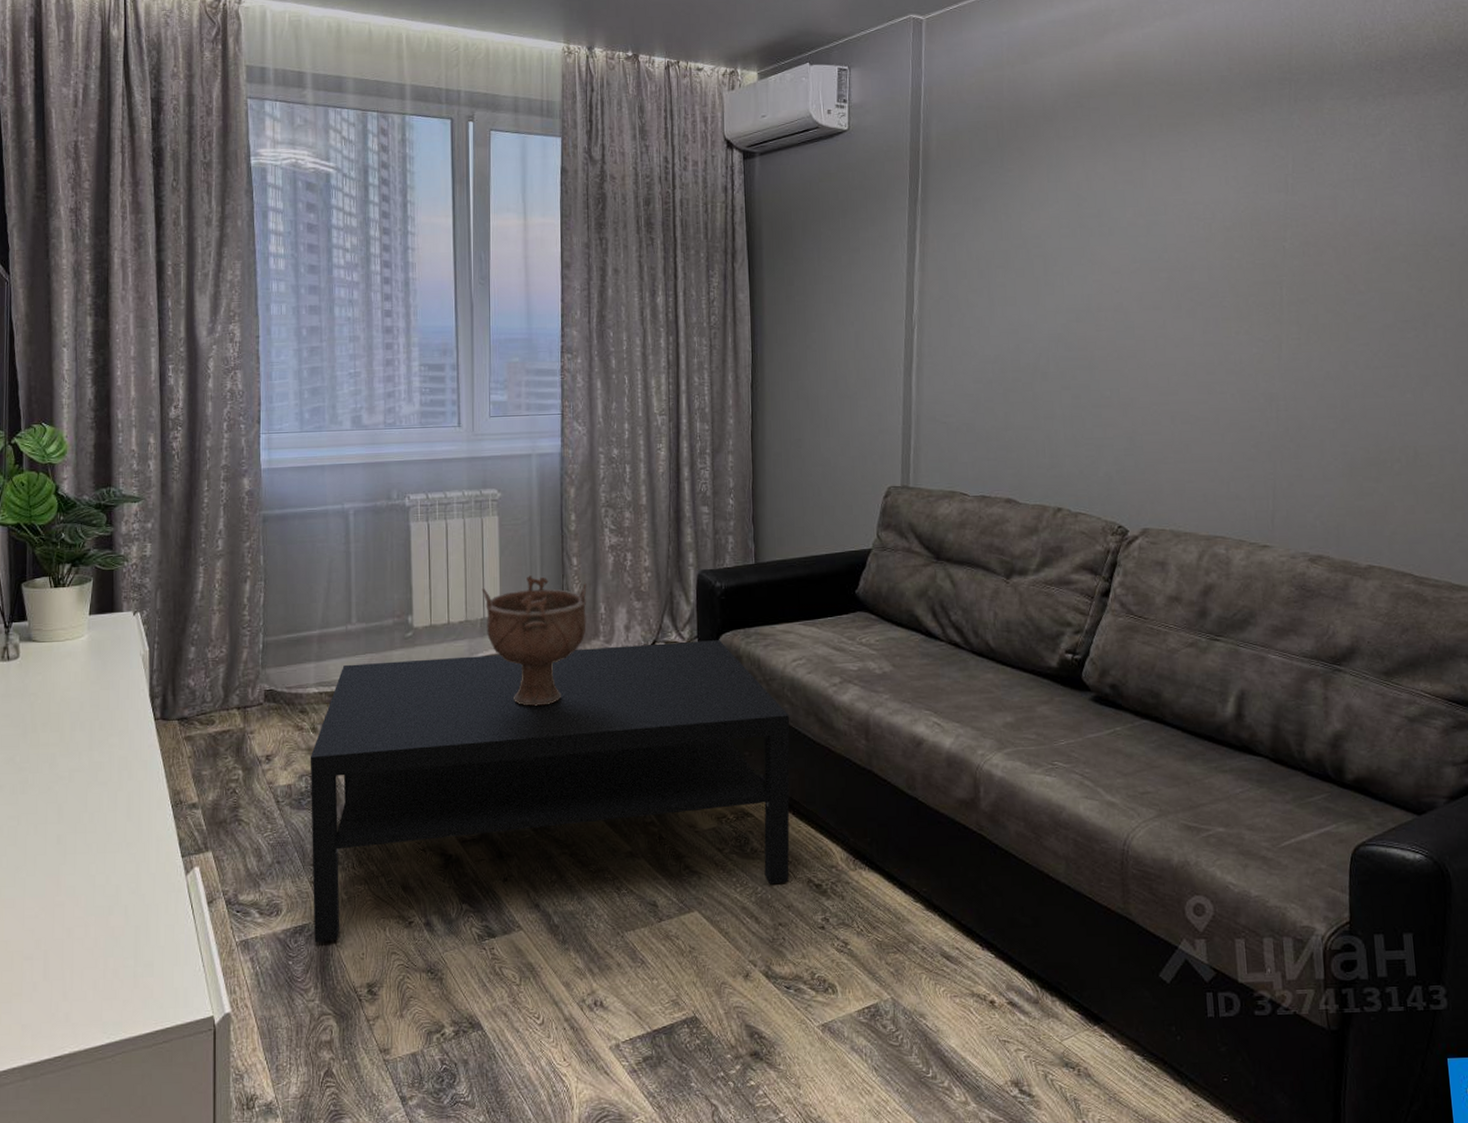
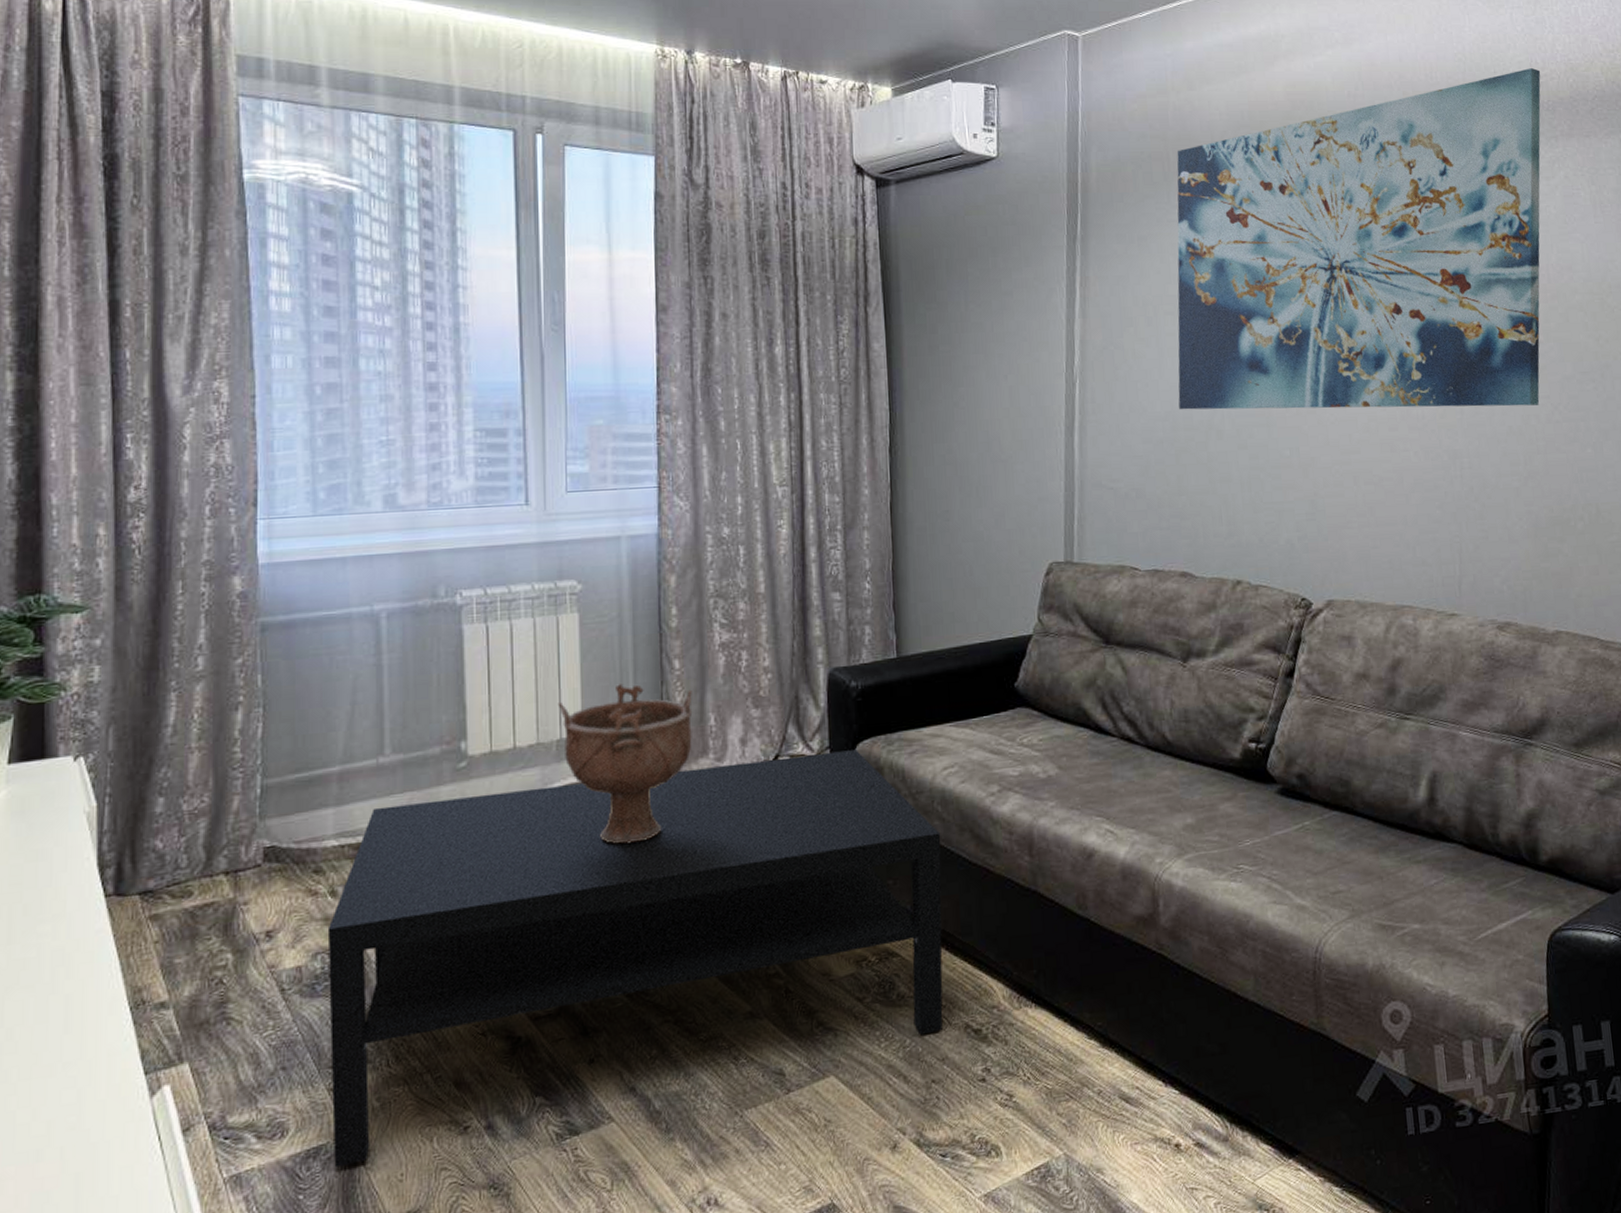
wall art: none [1007,30,1370,354] -> present [1177,68,1541,410]

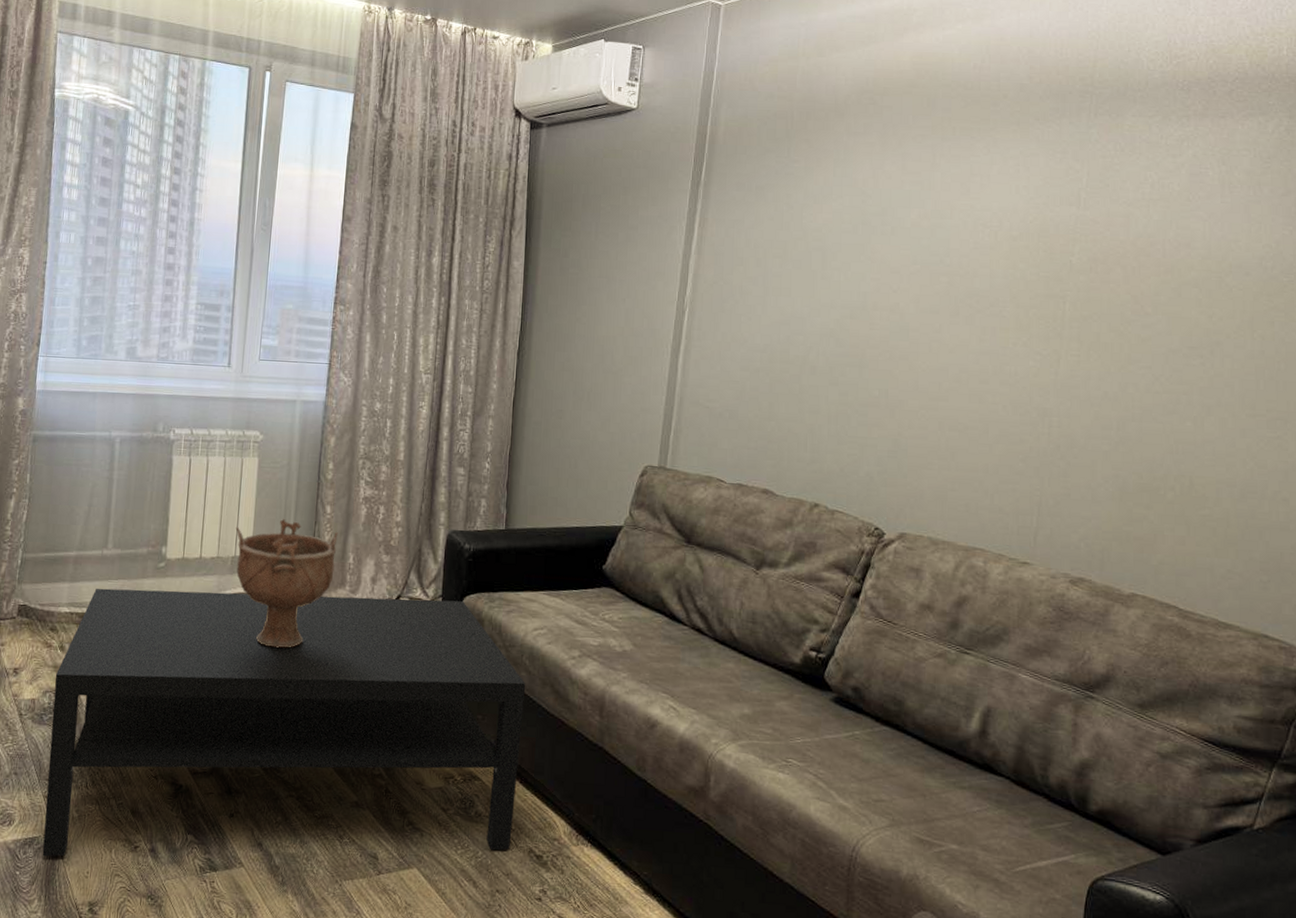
wall art: present [1177,68,1541,410] -> none [778,48,1179,374]

